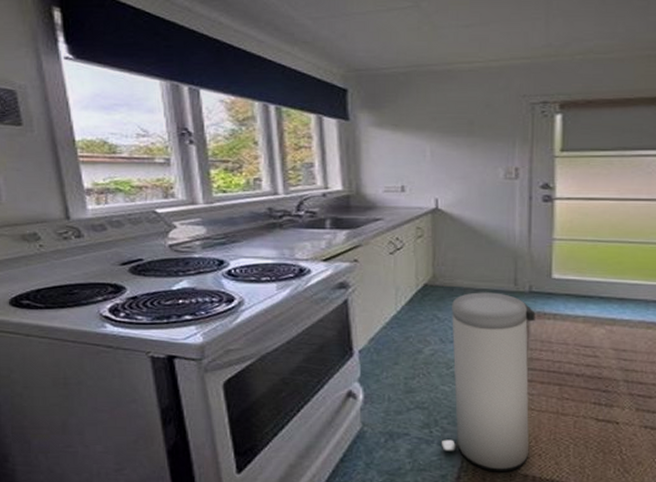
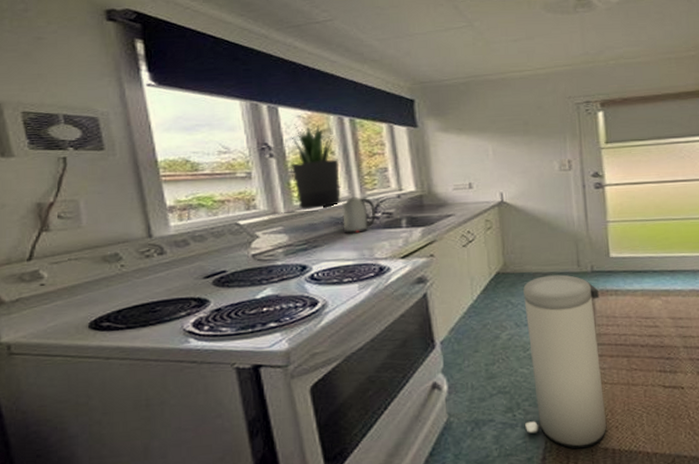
planter: none [210,109,262,202] -> present [289,124,341,210]
kettle: none [263,193,298,232] -> present [342,197,376,234]

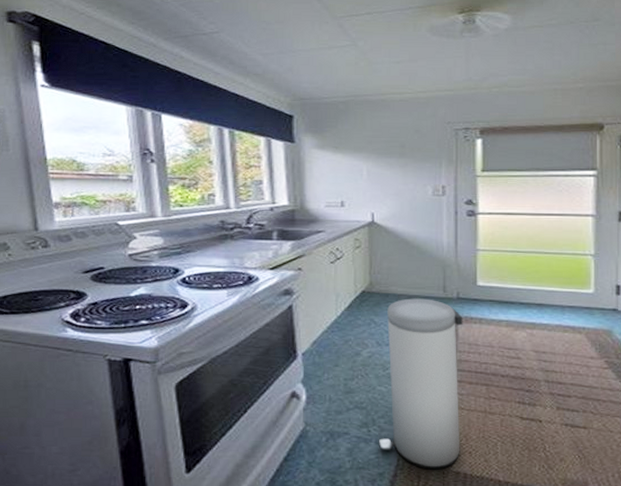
planter: present [289,124,341,210] -> none [169,132,217,216]
kettle: present [342,197,376,234] -> none [216,207,248,242]

